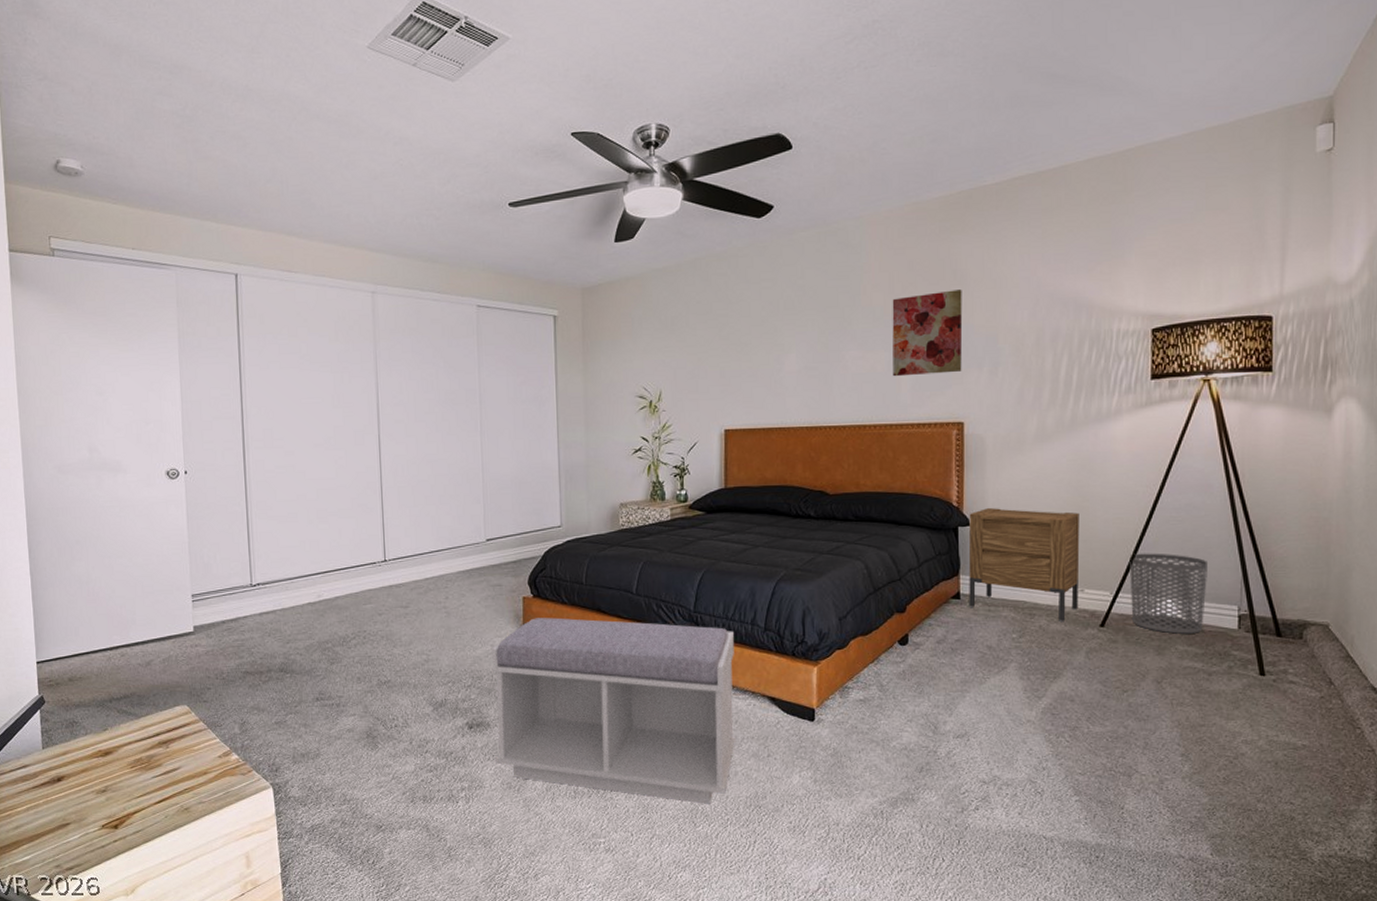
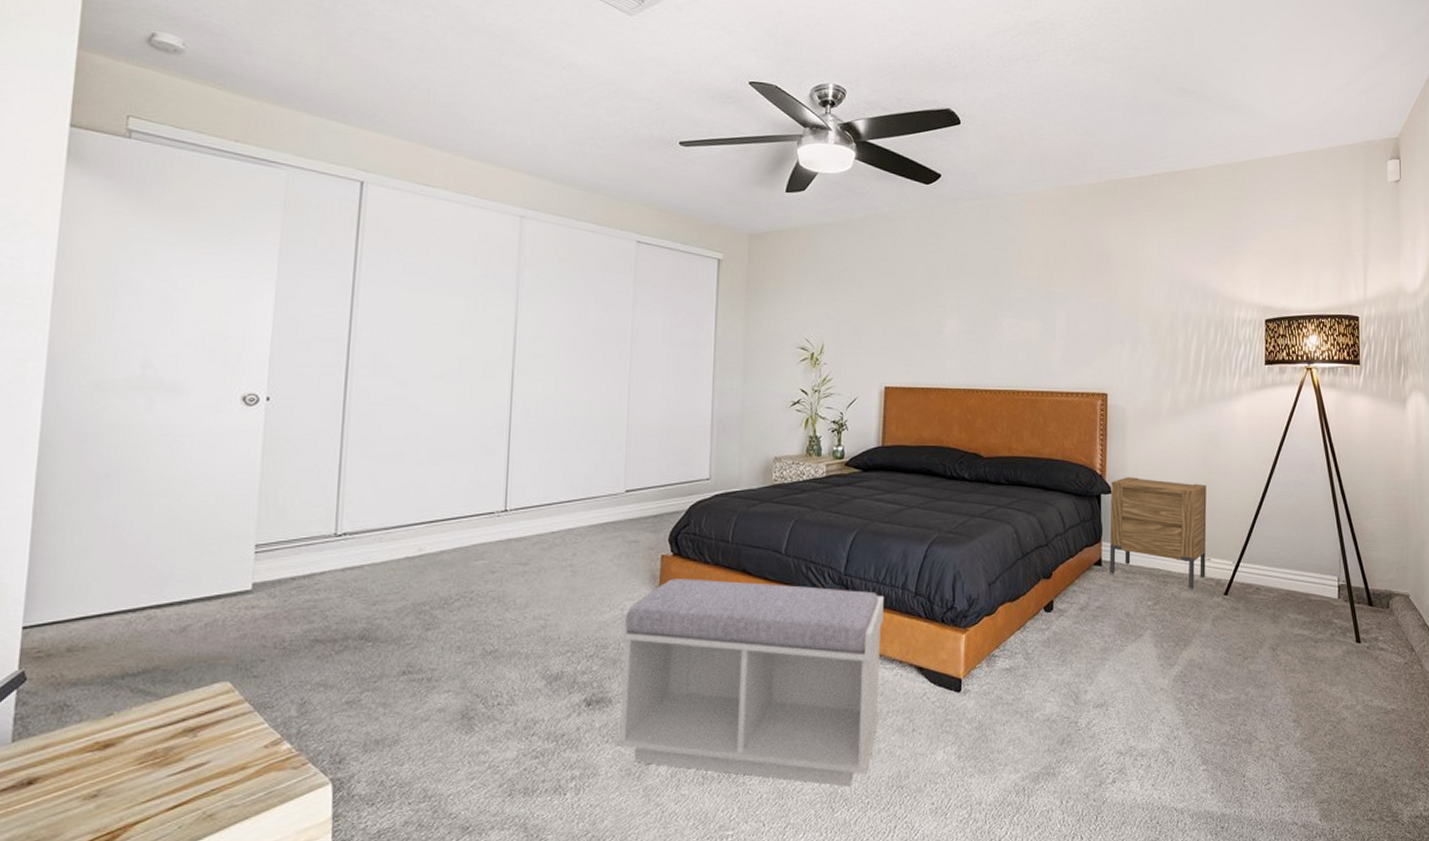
wall art: present [892,290,963,377] -> none [1045,269,1108,346]
waste bin: present [1130,553,1207,634] -> none [1249,525,1313,603]

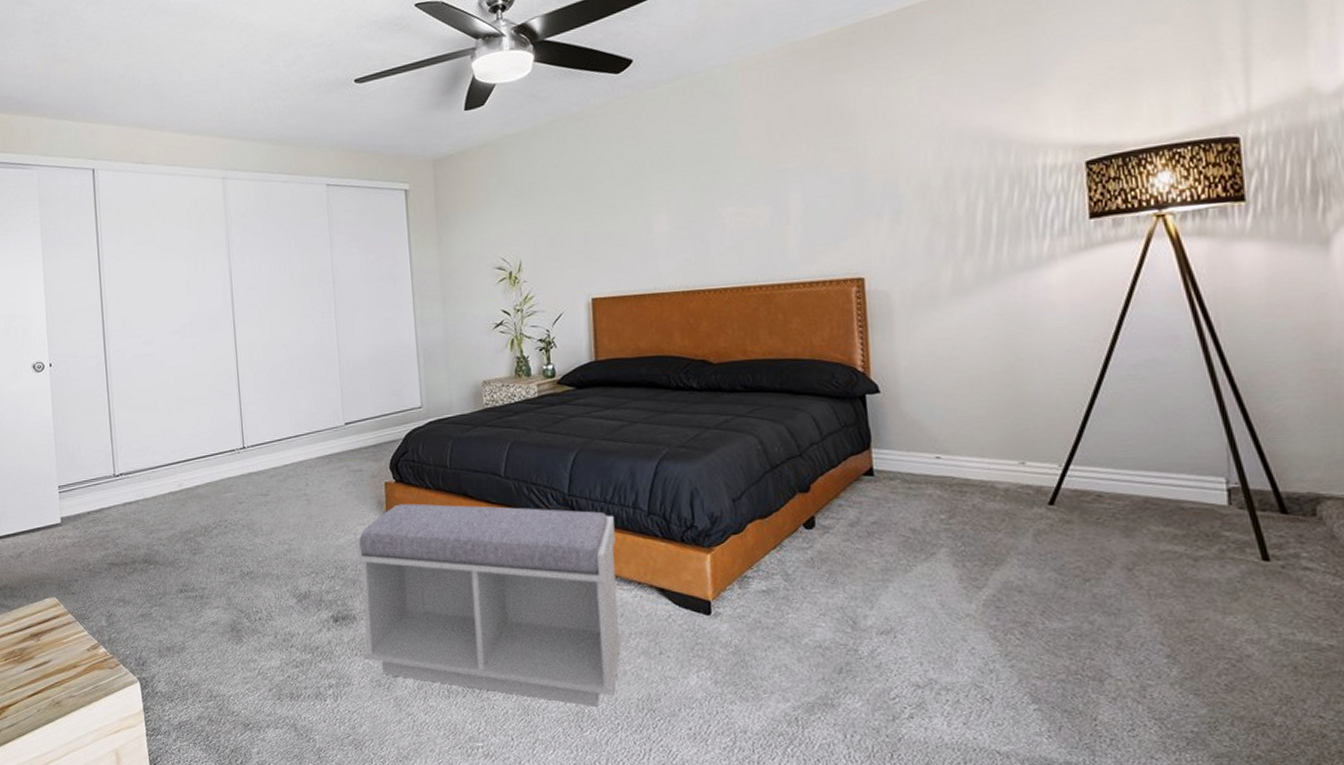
nightstand: present [1110,477,1207,591] -> none [878,372,1020,501]

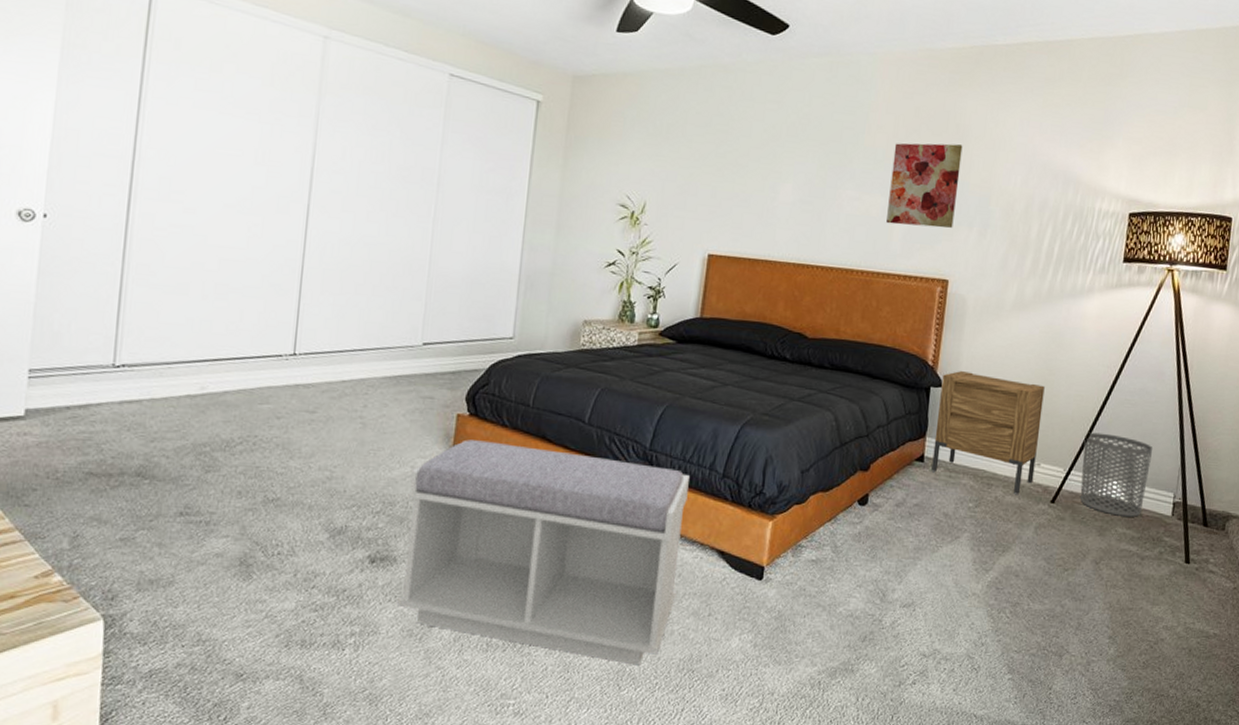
wall art: none [771,133,858,232] -> present [886,143,963,228]
nightstand: none [878,372,1020,501] -> present [931,371,1045,495]
waste bin: none [1079,417,1183,512] -> present [1080,432,1152,517]

